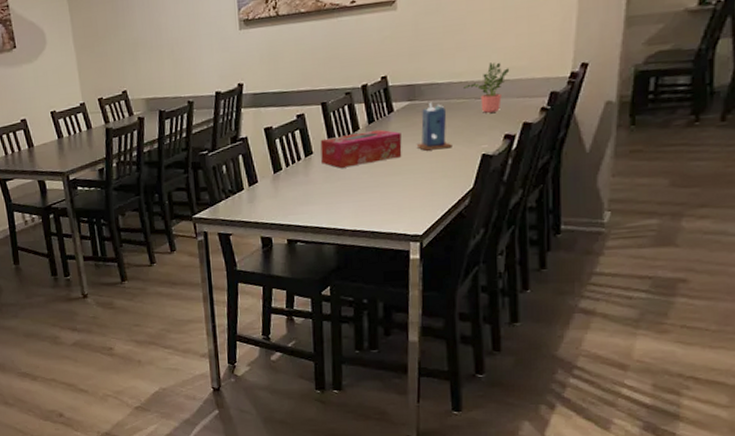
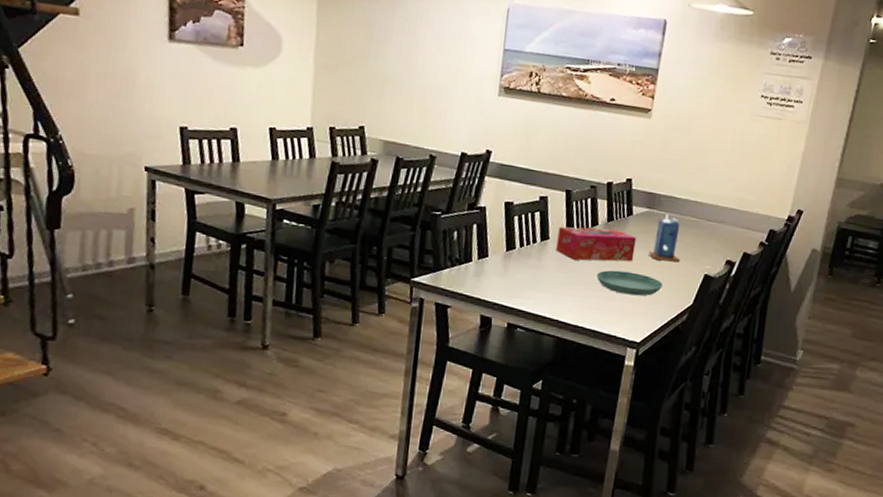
saucer: none [366,167,437,191] -> present [596,270,663,297]
potted plant: present [464,62,510,113] -> none [698,190,740,237]

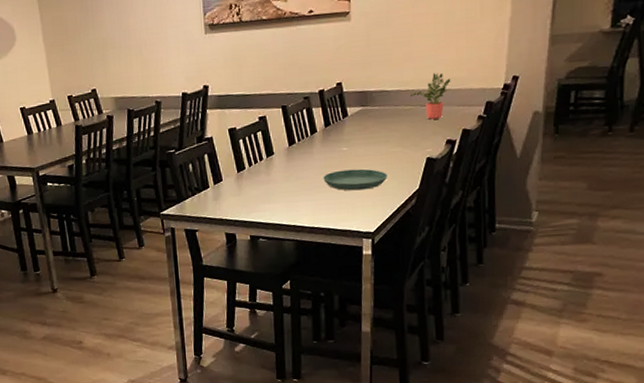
tissue box: present [556,226,636,262] -> none [281,132,356,168]
candle: present [648,214,680,263] -> none [368,108,401,153]
potted plant: none [698,190,740,237] -> present [411,73,451,120]

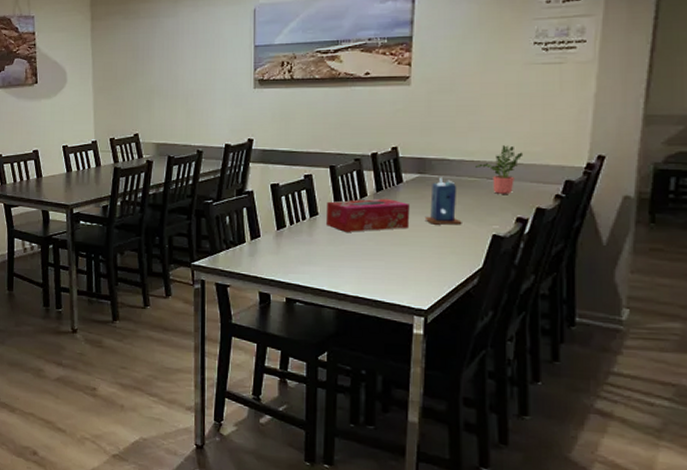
tissue box: none [281,132,356,168] -> present [326,198,410,232]
saucer: present [323,168,387,191] -> none [372,238,445,263]
candle: none [368,108,401,153] -> present [424,177,462,225]

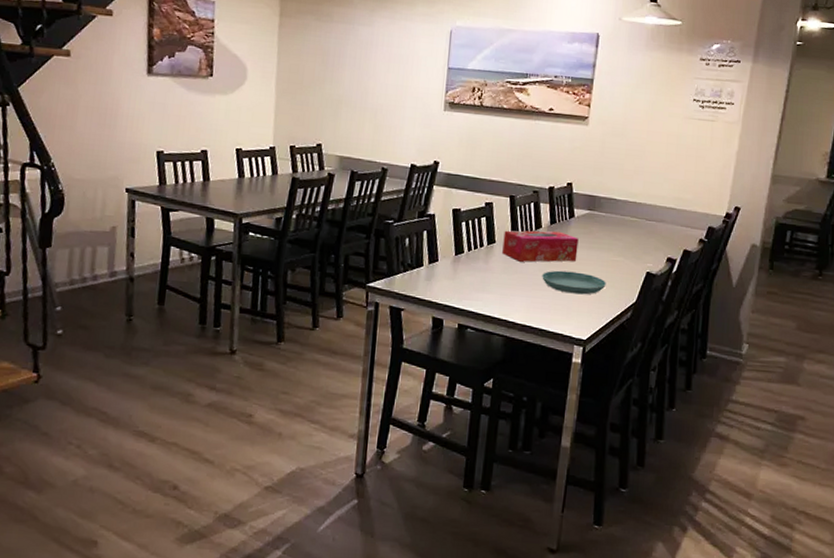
saucer: none [372,238,445,263] -> present [542,270,606,295]
candle: present [424,177,462,225] -> none [590,215,622,262]
potted plant: present [476,145,524,194] -> none [637,190,677,235]

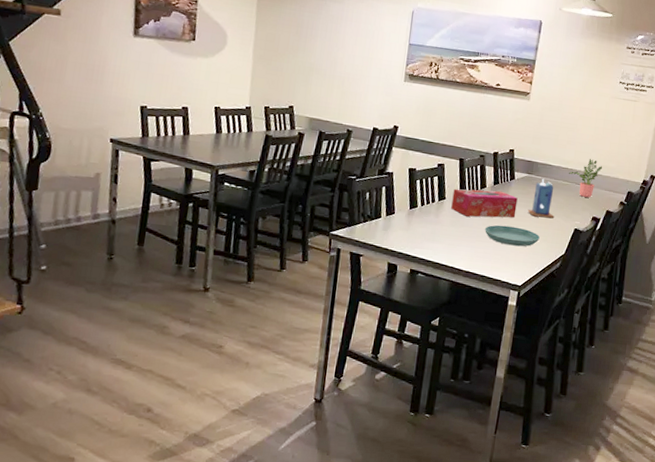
candle: none [590,215,622,262] -> present [527,178,554,219]
potted plant: none [637,190,677,235] -> present [569,159,603,198]

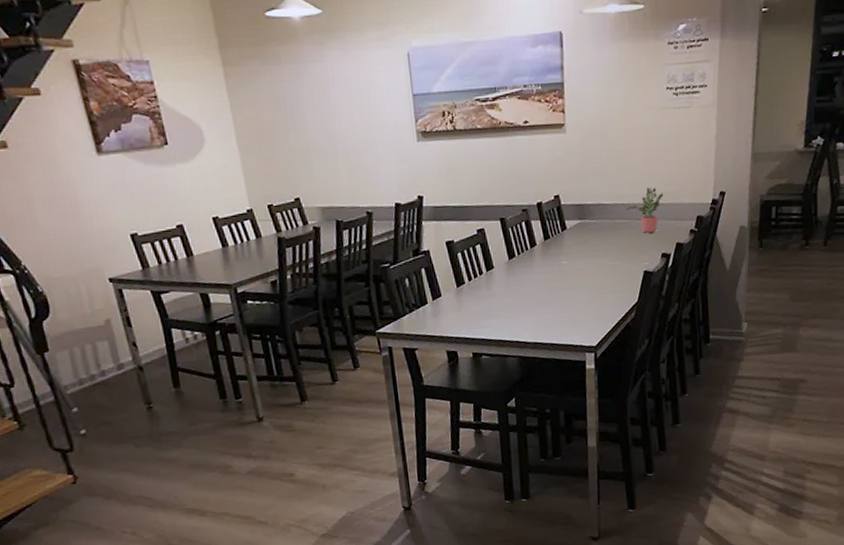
tissue box: present [451,188,518,218] -> none [500,245,576,283]
saucer: present [485,225,540,247] -> none [544,282,607,305]
candle: present [527,178,554,219] -> none [587,221,619,267]

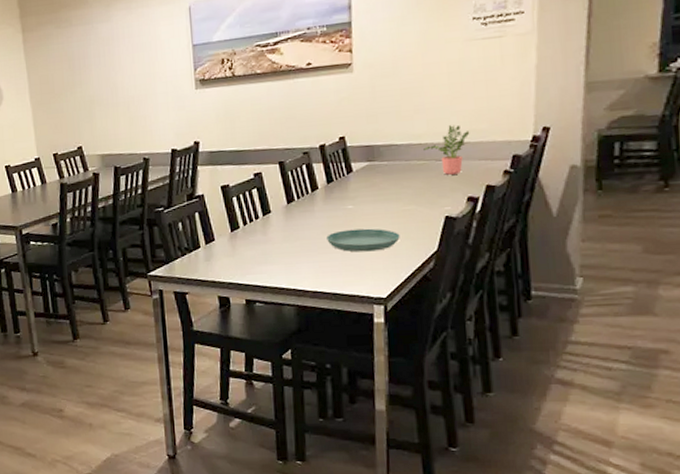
saucer: none [544,282,607,305] -> present [326,228,400,252]

